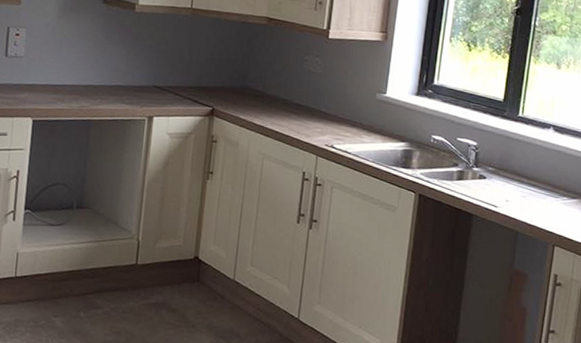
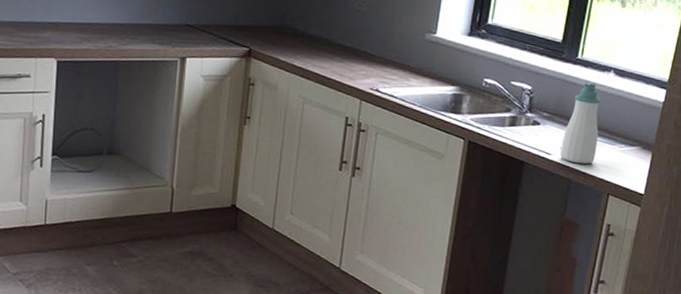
soap bottle: none [506,138,542,217] -> present [560,82,601,165]

